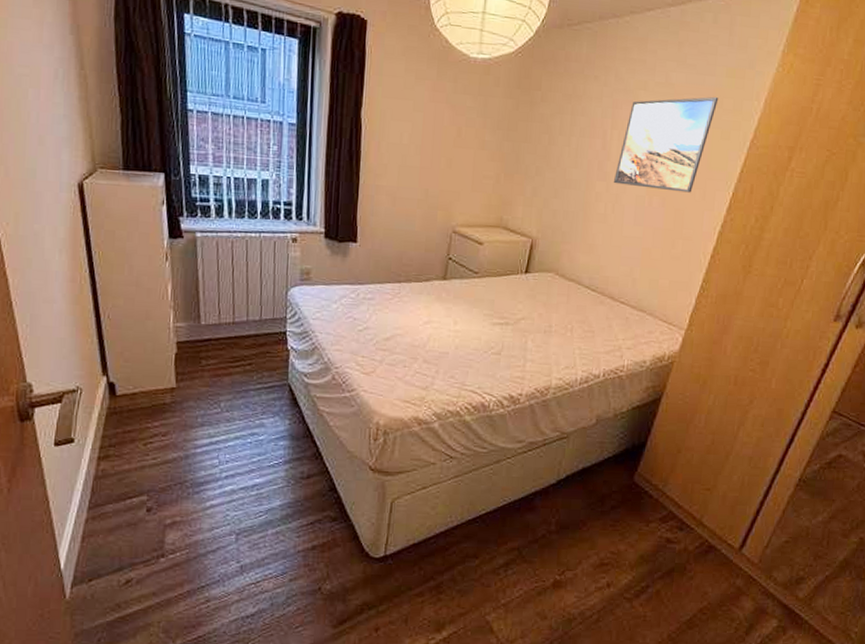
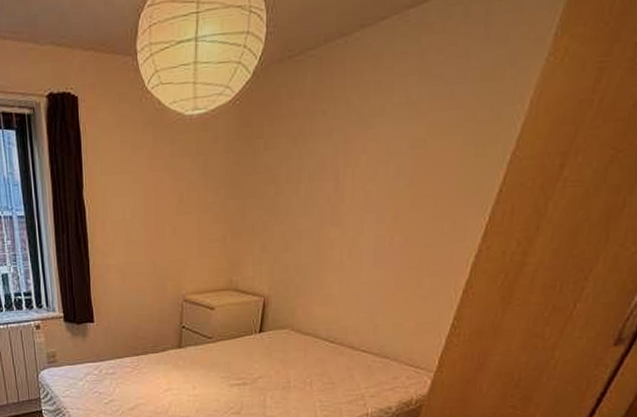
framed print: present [613,96,719,193] -> none [348,107,471,228]

